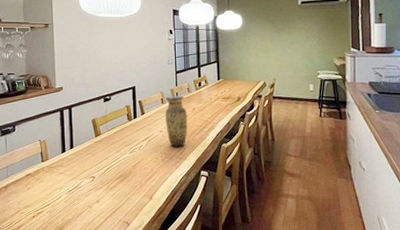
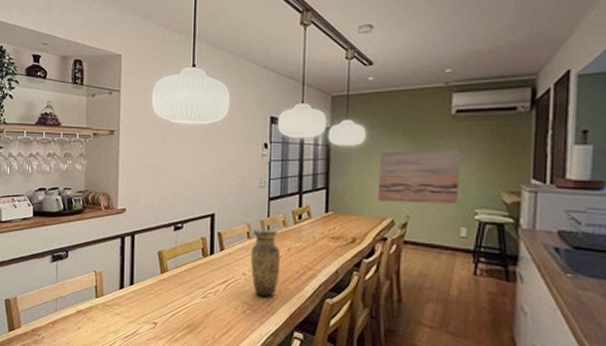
wall art: none [252,29,306,70] -> present [377,149,460,205]

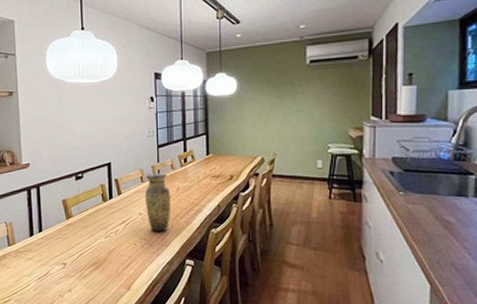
wall art: present [377,149,460,205] -> none [249,94,314,143]

